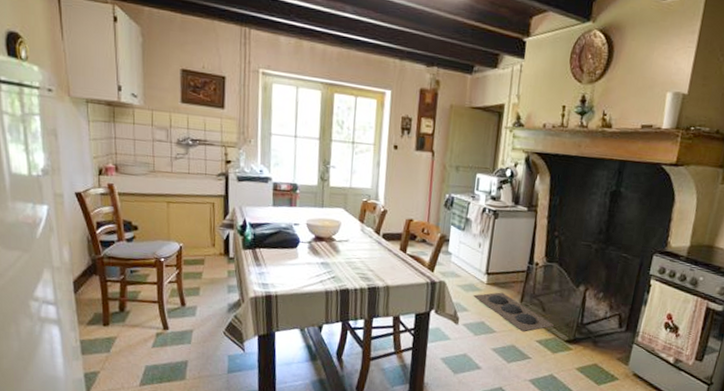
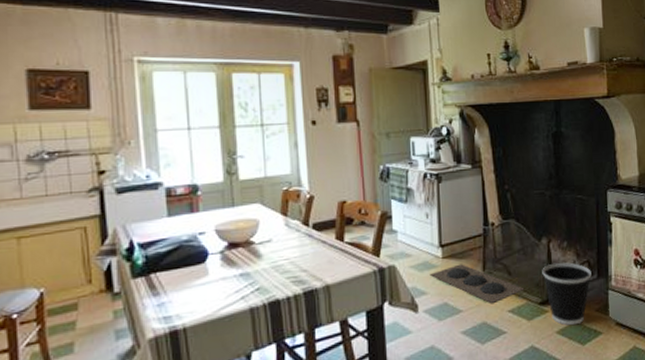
wastebasket: none [573,309,621,367] -> present [542,262,592,326]

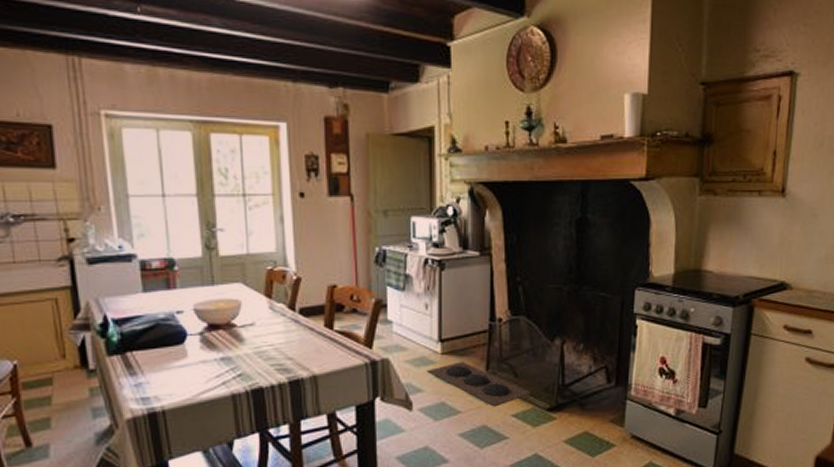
wastebasket: present [542,262,592,326] -> none [552,366,609,436]

